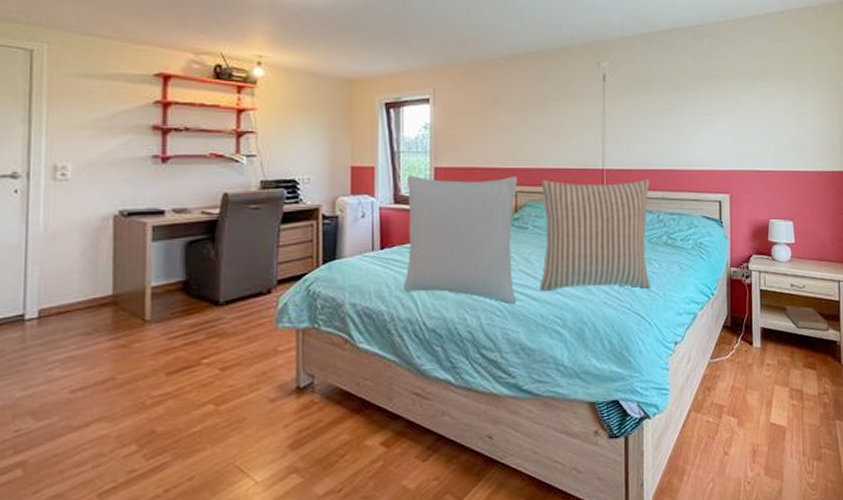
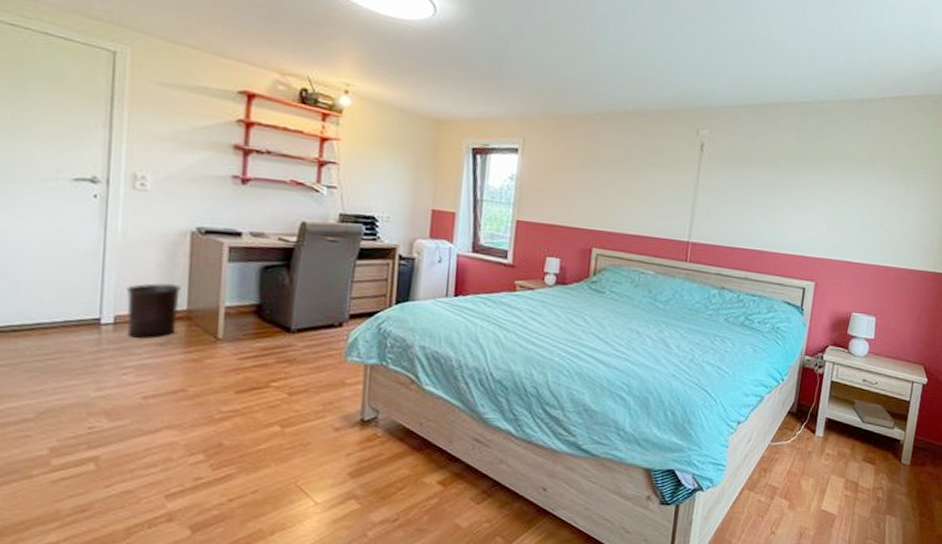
waste bin: none [49,269,105,331] -> present [126,282,181,340]
pillow: present [403,175,518,305] -> none [473,224,600,366]
pillow: present [539,179,651,291] -> none [609,246,735,366]

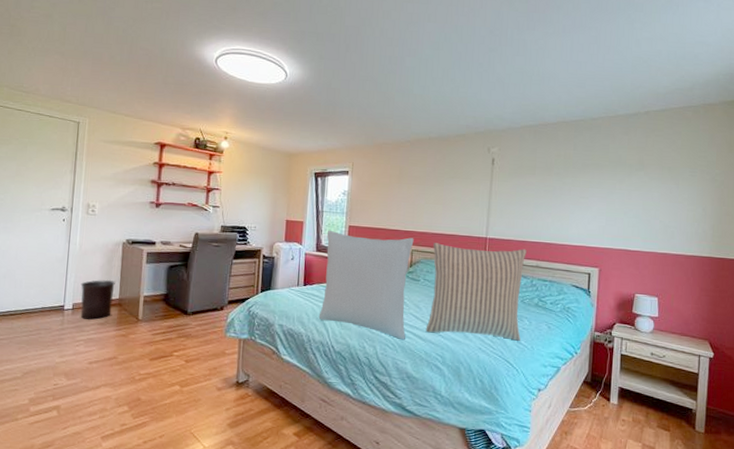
pillow: none [473,224,600,366] -> present [318,230,414,341]
pillow: none [609,246,735,366] -> present [425,243,527,341]
book: present [852,399,896,429] -> none [642,371,687,399]

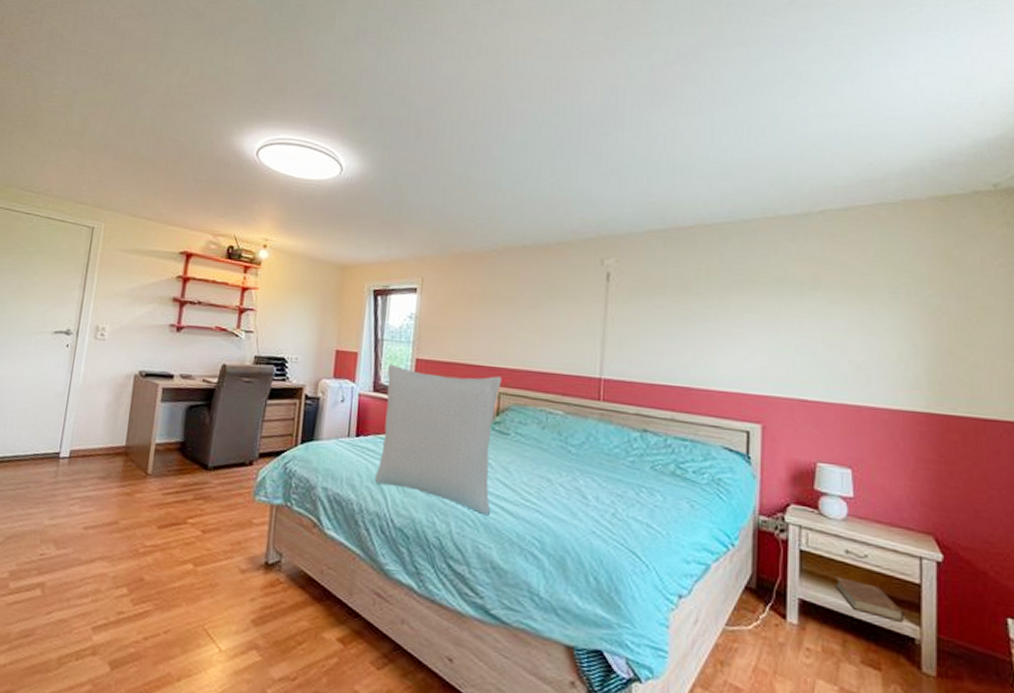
waste bin: present [80,279,115,321] -> none [78,421,123,473]
pillow: present [425,243,527,341] -> none [517,383,657,524]
book: none [642,371,687,399] -> present [834,576,905,622]

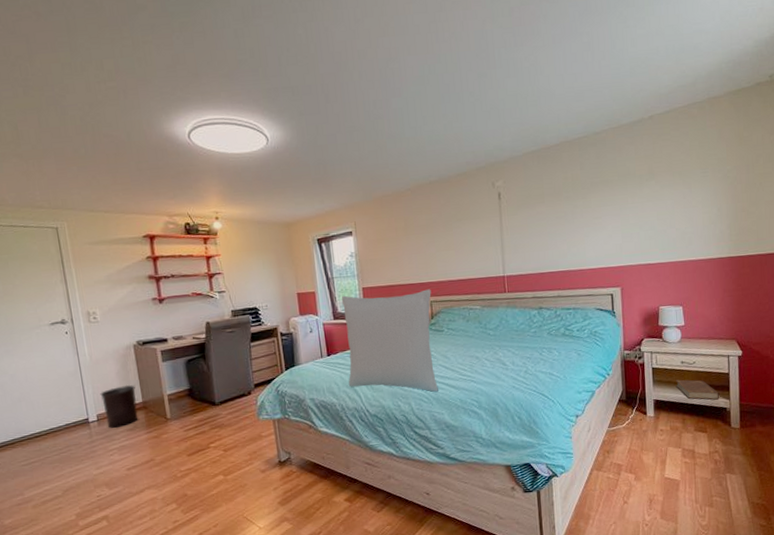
waste bin: none [78,421,123,473] -> present [100,384,138,429]

